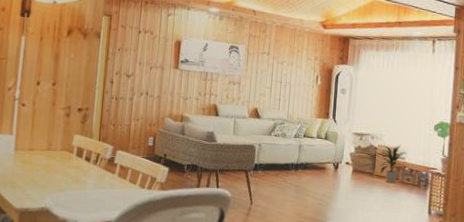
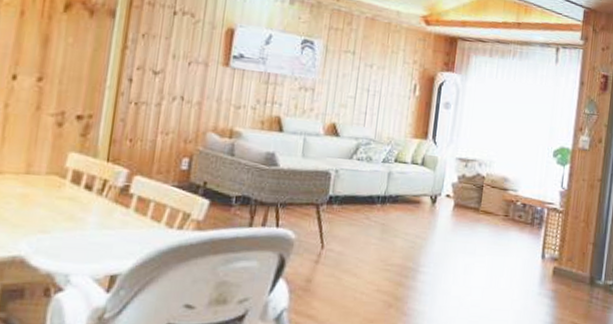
indoor plant: present [380,144,407,184] -> none [487,173,520,221]

